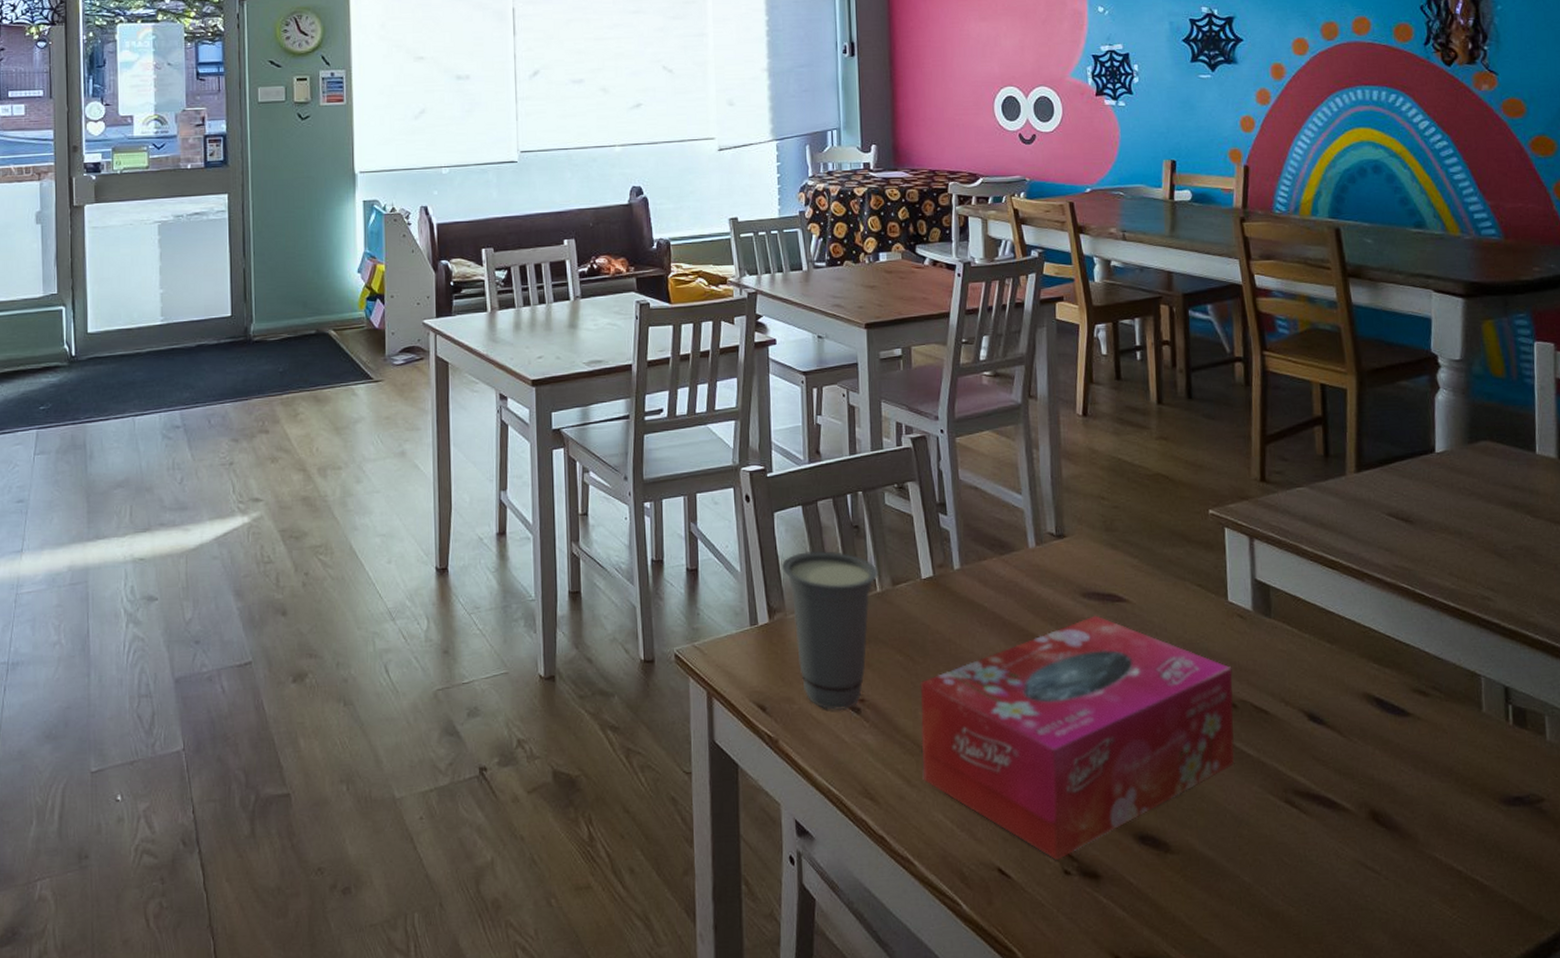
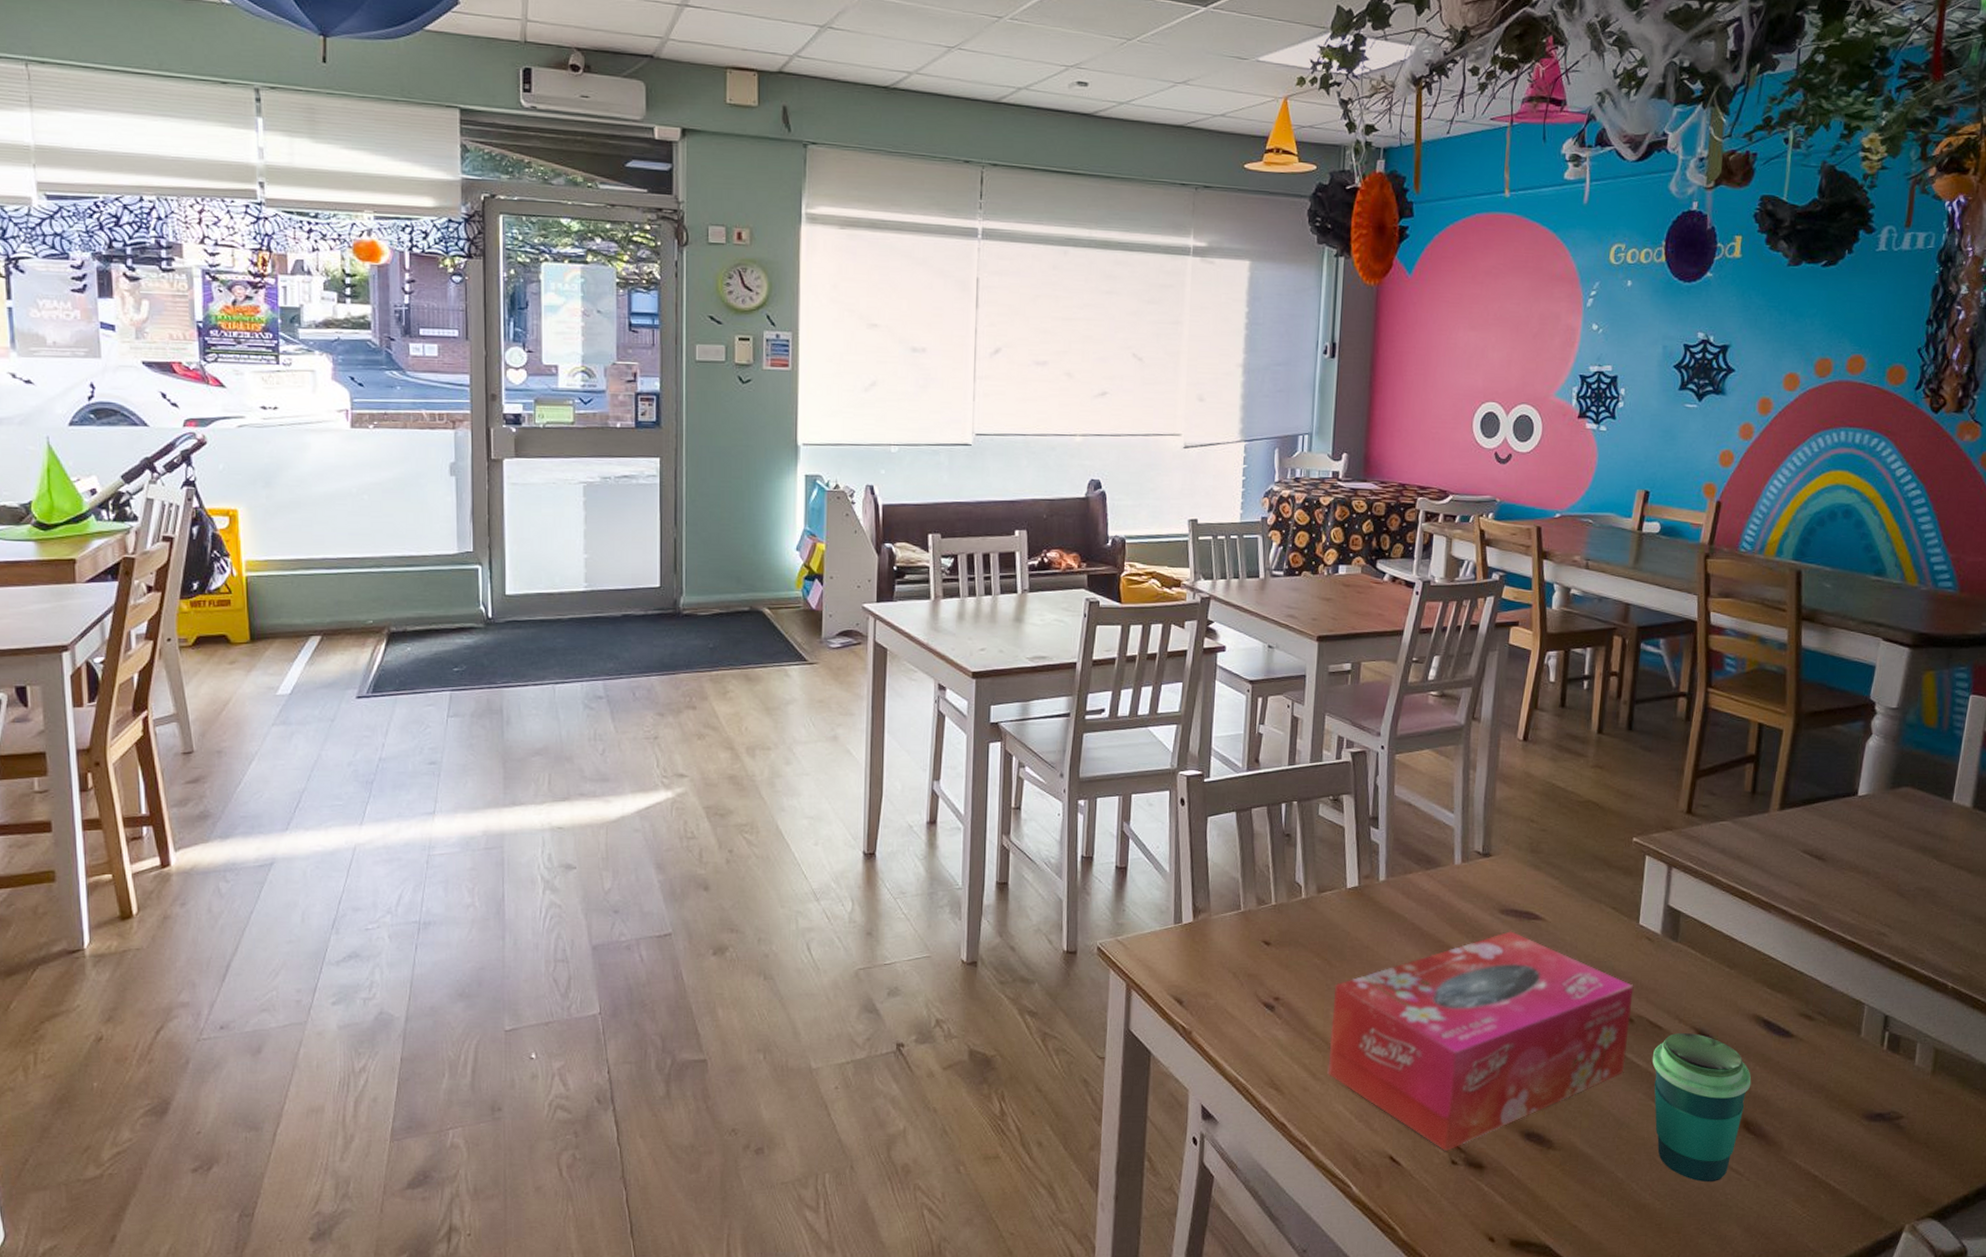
cup: present [782,550,878,711] -> none [1211,855,1305,1007]
cup: none [1262,716,1373,884] -> present [1652,1032,1752,1183]

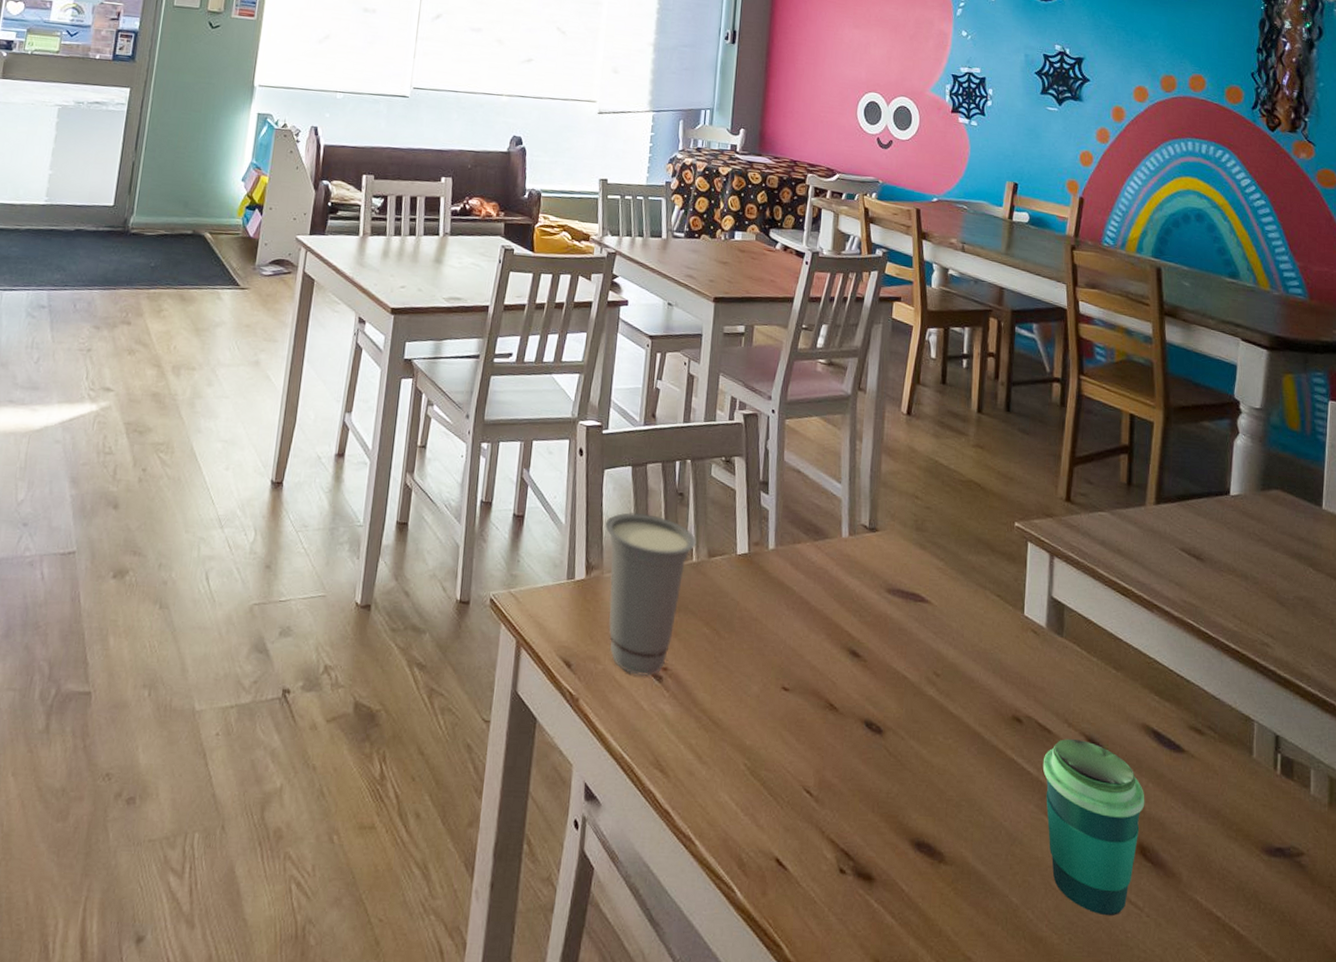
cup: none [1211,855,1305,1007] -> present [605,512,696,677]
tissue box: present [1327,931,1634,1151] -> none [714,613,1021,857]

